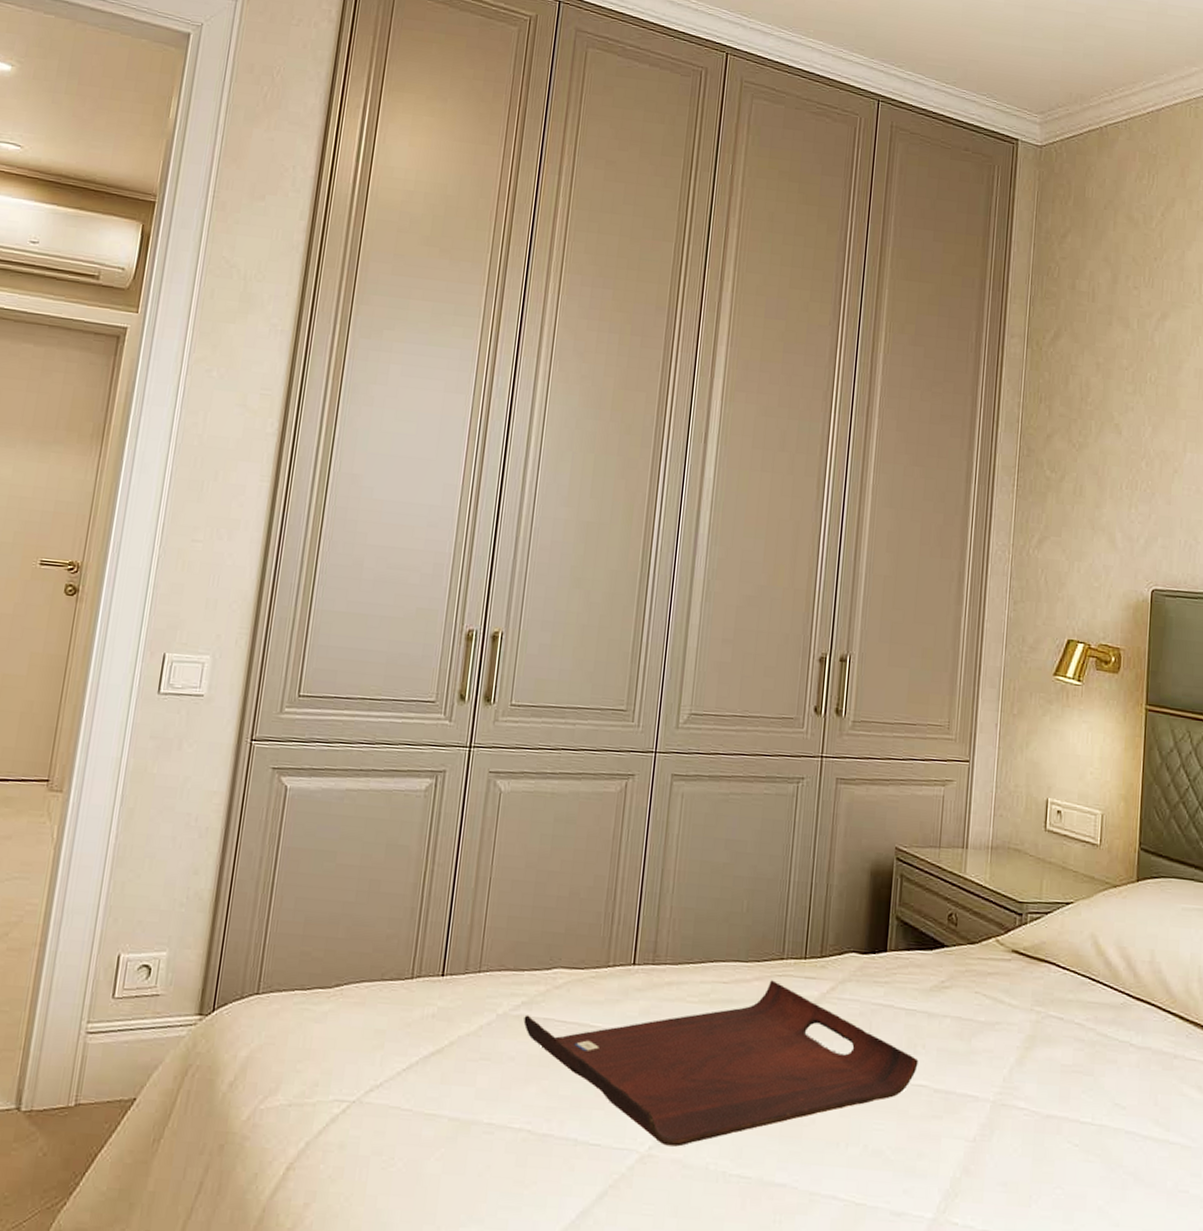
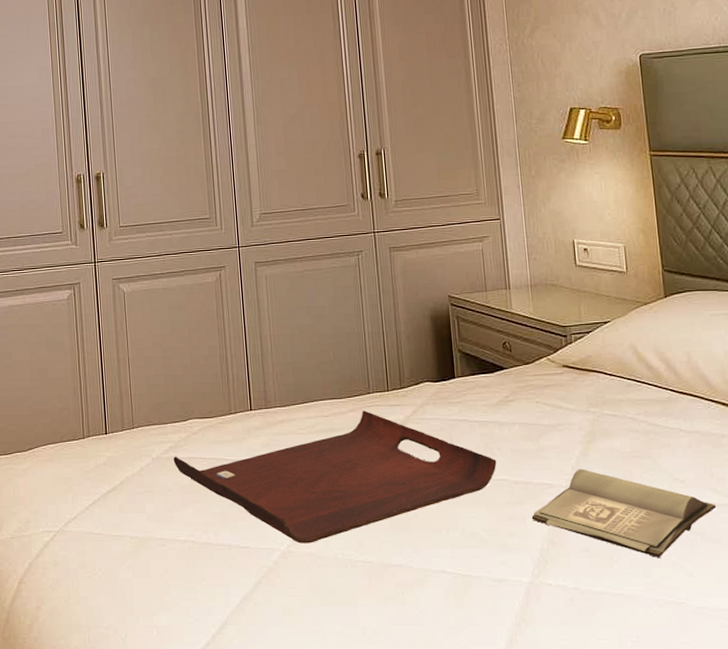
hardback book: none [947,1080,1155,1200] -> present [531,469,716,557]

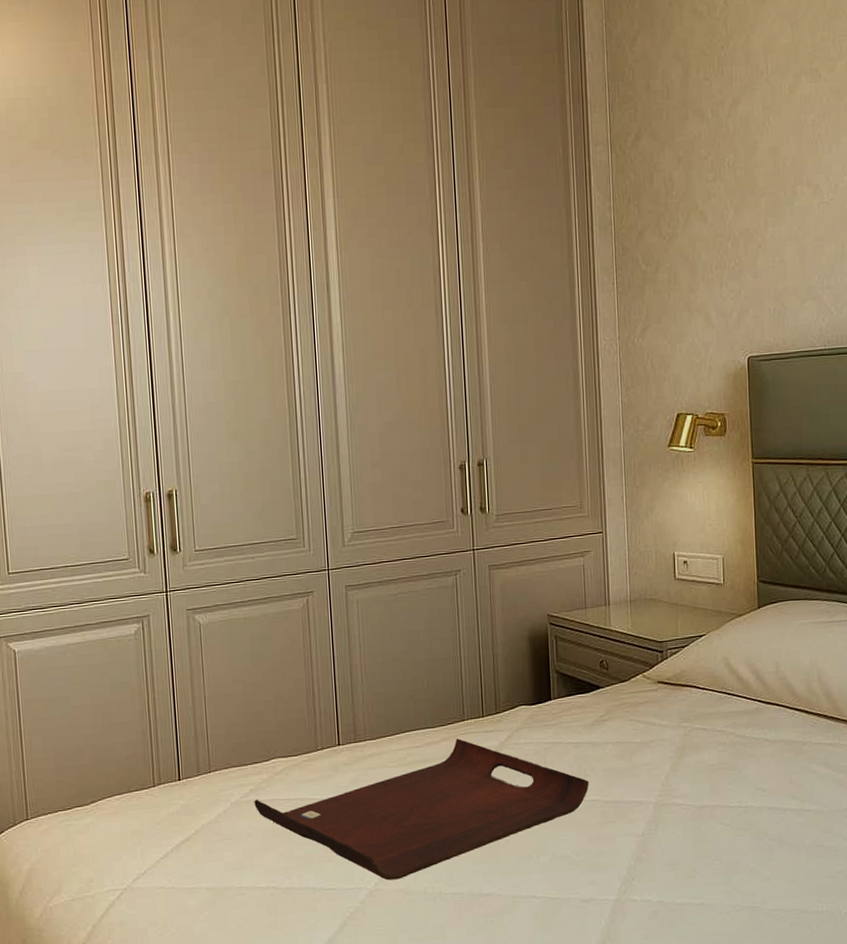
hardback book: present [531,469,716,557] -> none [620,784,793,865]

